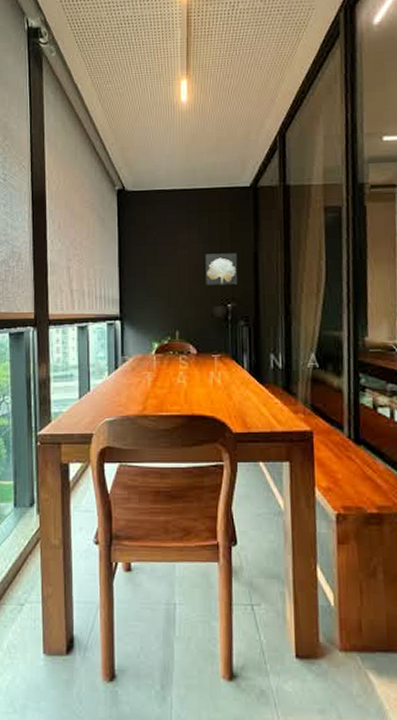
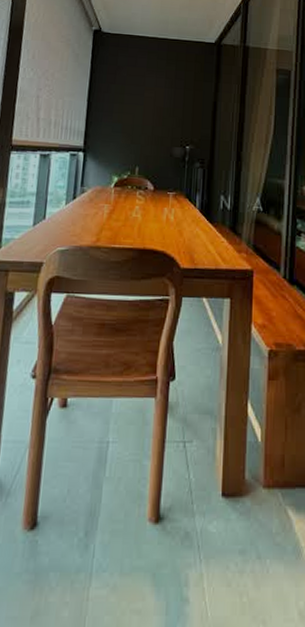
wall art: present [205,253,238,285] -> none [168,98,199,129]

